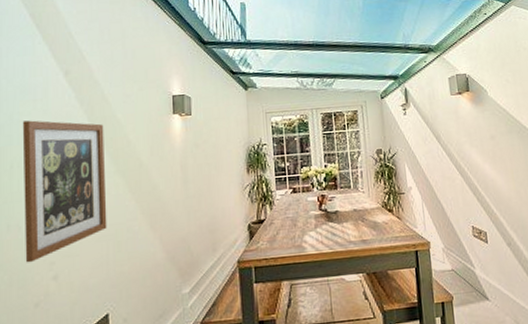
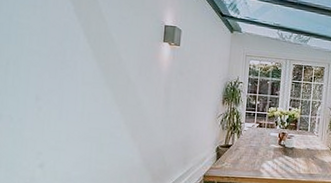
wall art: present [22,120,107,263] -> none [15,23,98,150]

